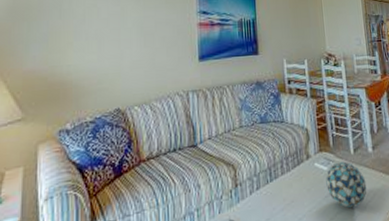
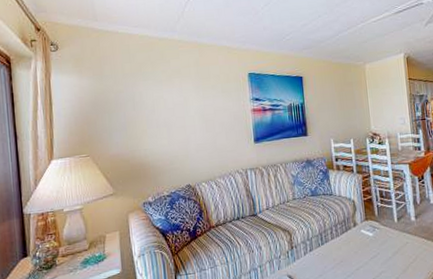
decorative ball: present [326,161,367,208] -> none [371,228,410,268]

